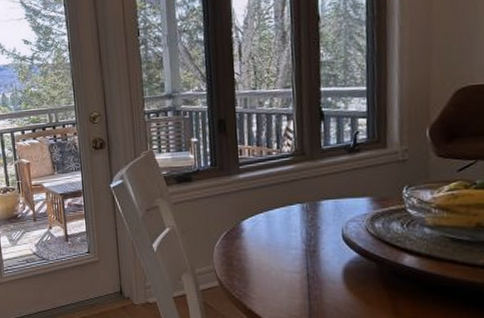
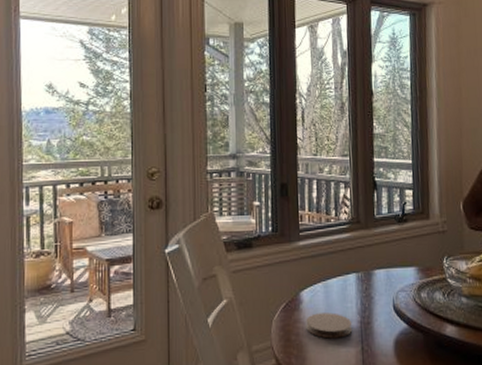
coaster: none [248,241,297,265] -> present [306,312,353,339]

